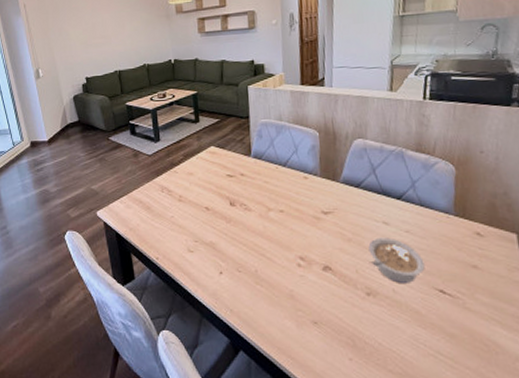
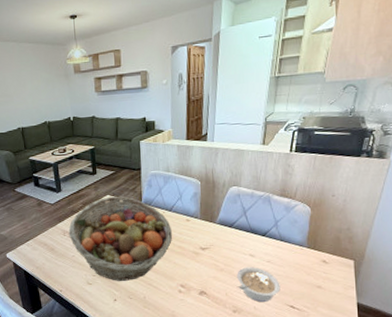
fruit basket: none [167,147,289,249] -> present [68,196,173,281]

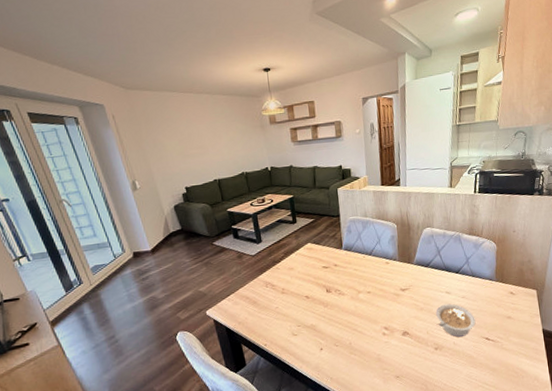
fruit basket: present [68,196,173,281] -> none [271,243,374,330]

